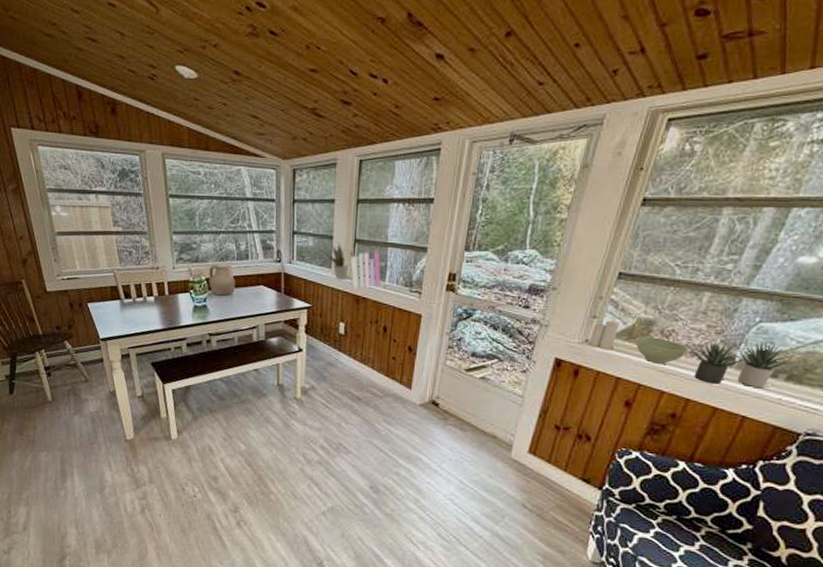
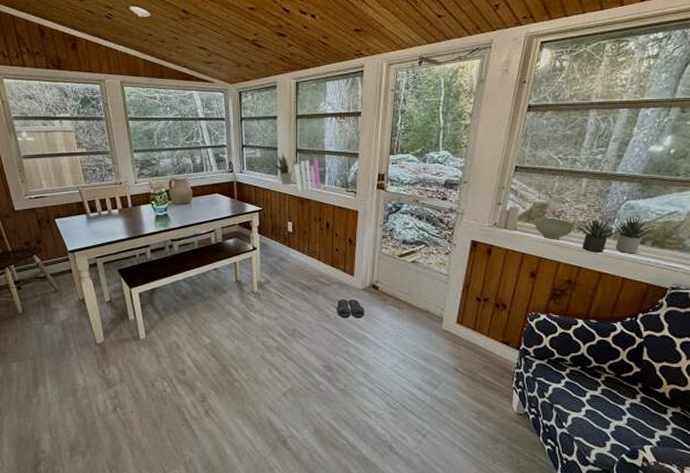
slippers: none [388,414,421,438] -> present [336,299,365,319]

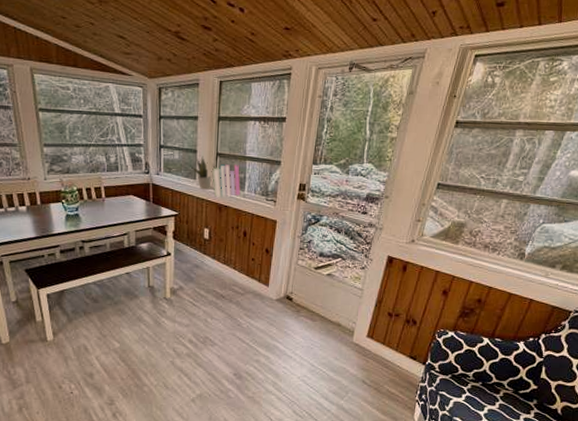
ceramic pitcher: present [168,177,193,205] -> none [80,175,106,205]
slippers: present [336,299,365,319] -> none [249,309,277,329]
candle: present [496,205,520,231] -> none [413,223,438,249]
bowl: present [534,217,576,240] -> none [451,236,491,260]
succulent plant: present [577,215,656,254] -> none [492,238,567,277]

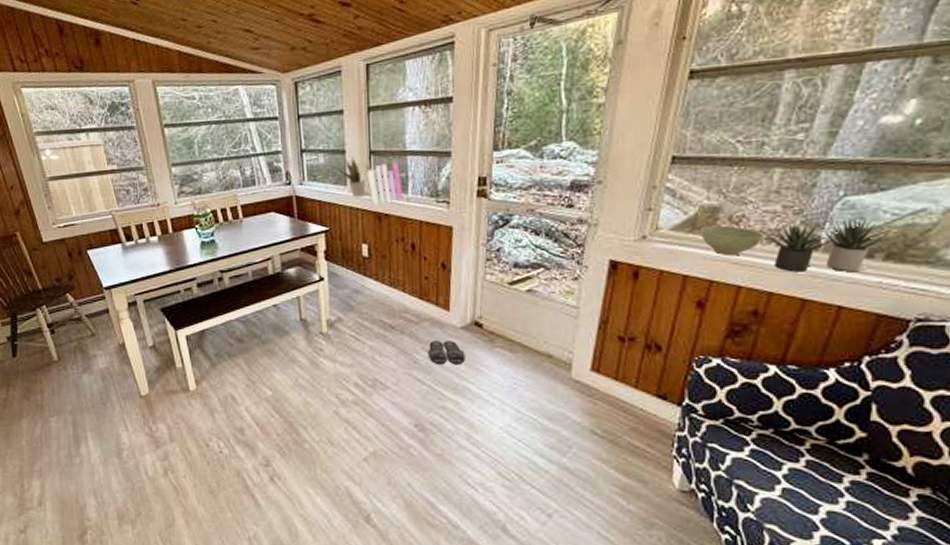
slippers: none [249,309,277,329] -> present [428,341,465,365]
bowl: none [451,236,491,260] -> present [700,225,764,257]
succulent plant: none [492,238,567,277] -> present [766,217,891,273]

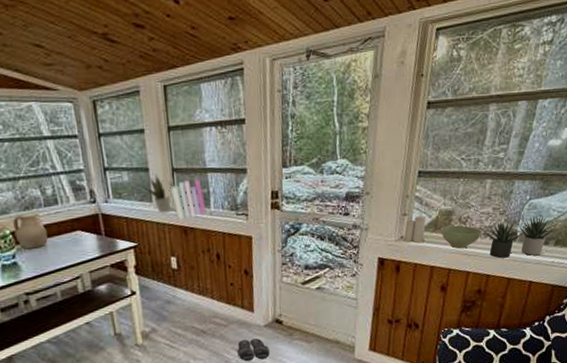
ceramic pitcher: none [214,194,244,228] -> present [13,214,48,250]
candle: none [644,210,680,246] -> present [402,214,426,244]

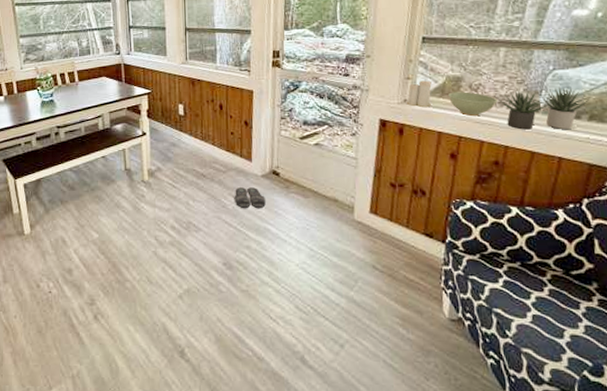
ceramic pitcher: present [13,214,48,250] -> none [54,61,79,90]
potted plant: present [146,174,173,214] -> none [162,33,184,66]
books: present [170,178,206,219] -> none [182,37,212,72]

